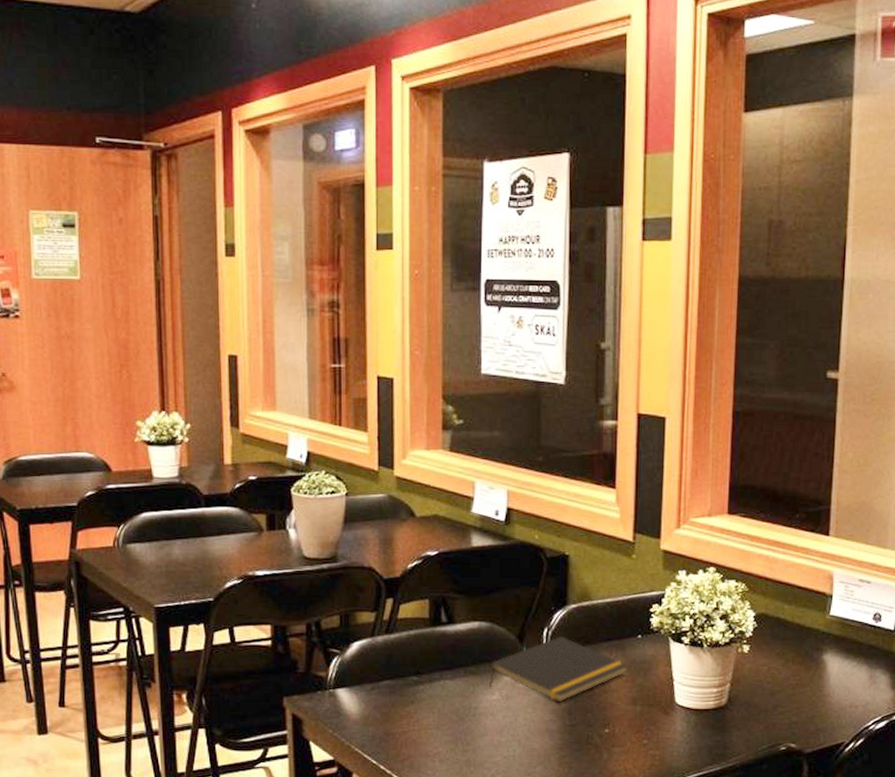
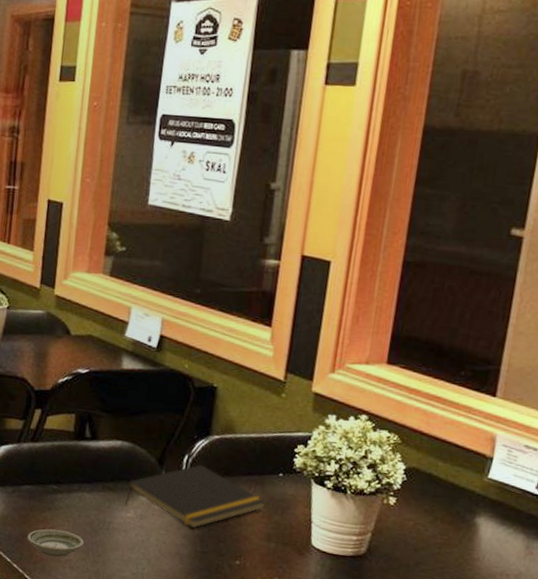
saucer: none [392,723,452,752] -> present [27,529,85,558]

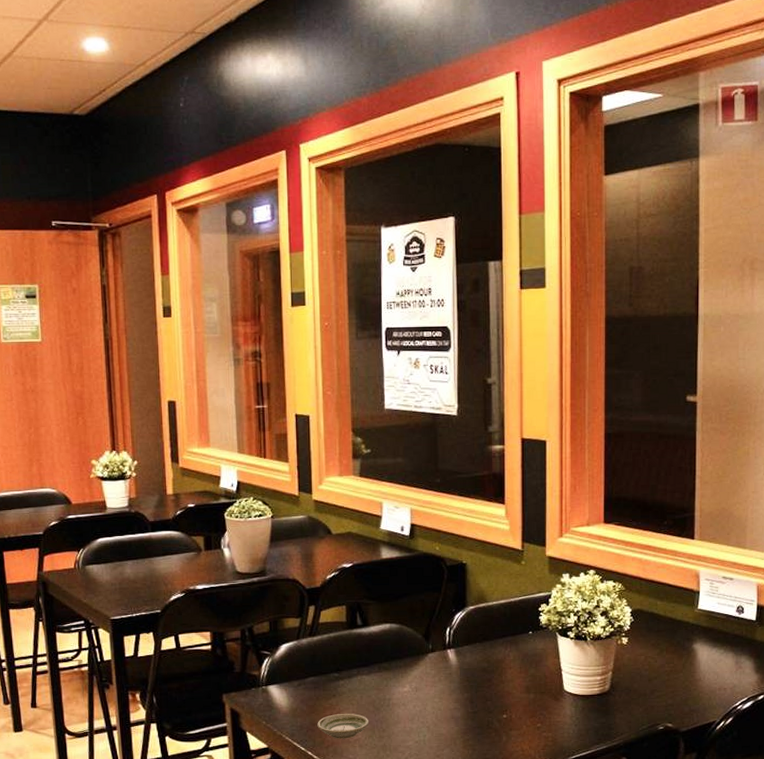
notepad: present [125,464,267,529] -> none [400,634,522,693]

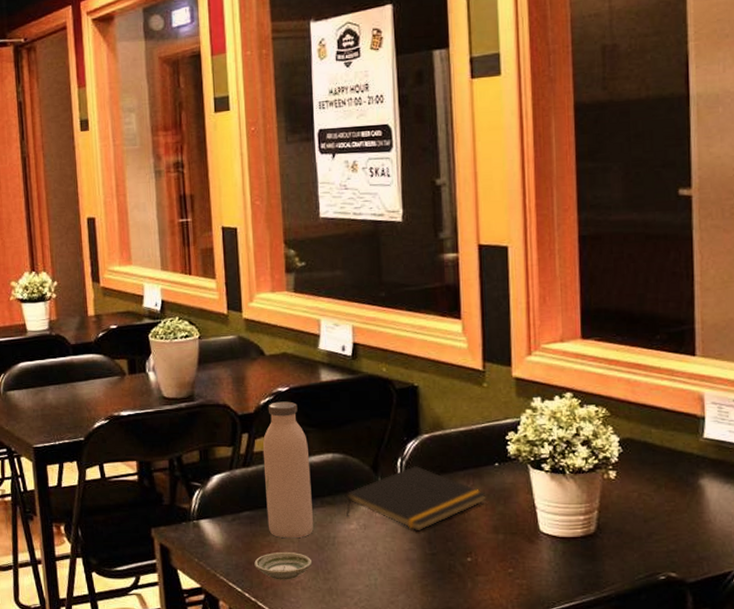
water bottle: none [327,576,371,701] -> present [262,401,313,539]
notepad: none [400,634,522,693] -> present [346,465,487,531]

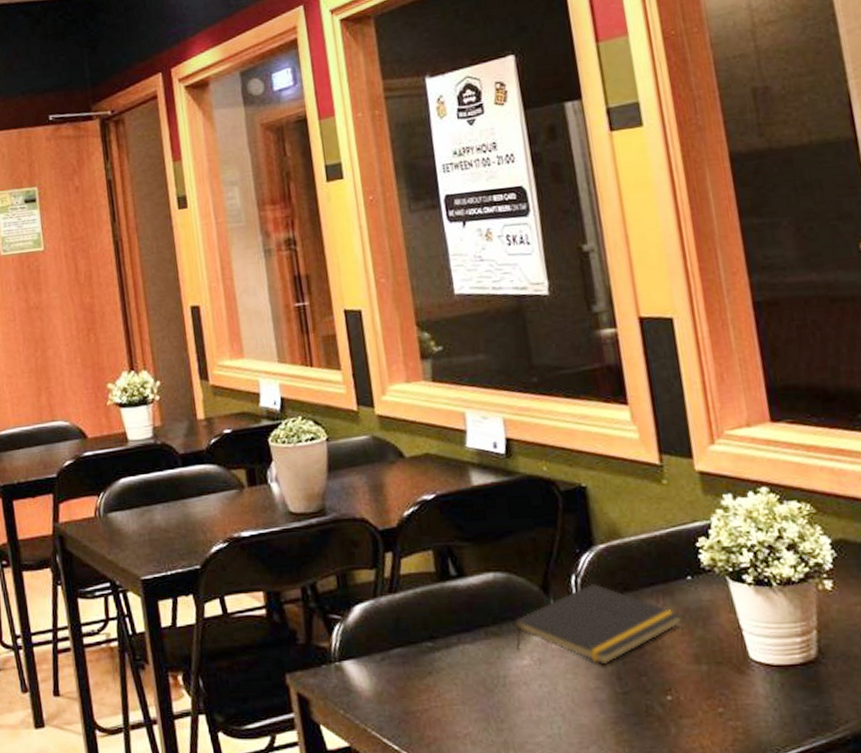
saucer: present [254,553,313,580] -> none [411,697,482,734]
water bottle: present [262,401,313,539] -> none [410,511,479,681]

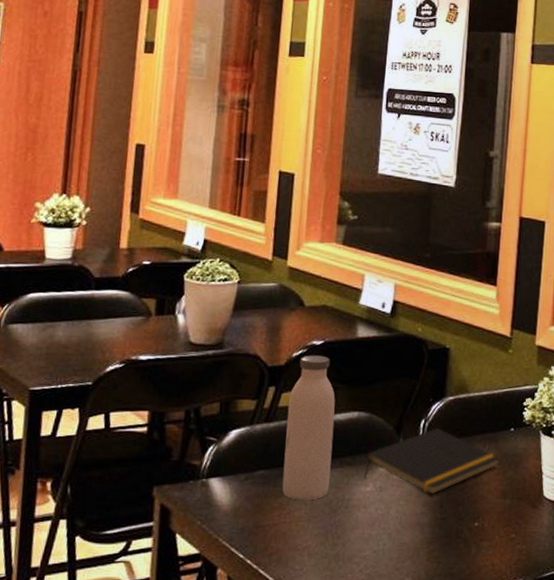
water bottle: none [410,511,479,681] -> present [282,355,336,501]

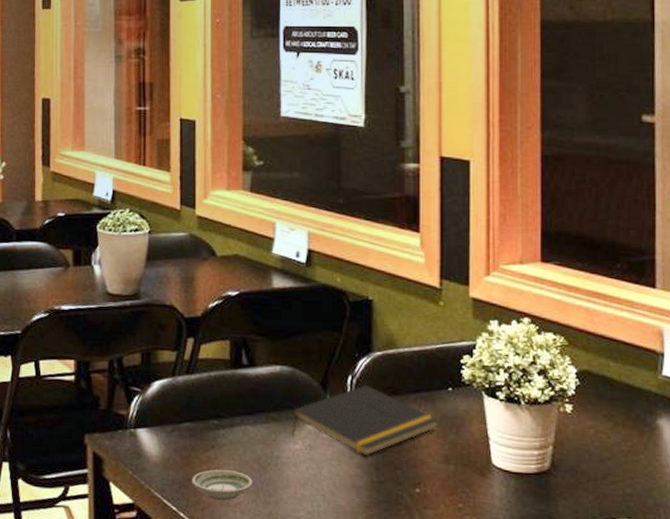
saucer: none [261,515,323,546] -> present [192,469,253,501]
water bottle: present [282,355,336,501] -> none [208,306,257,456]

